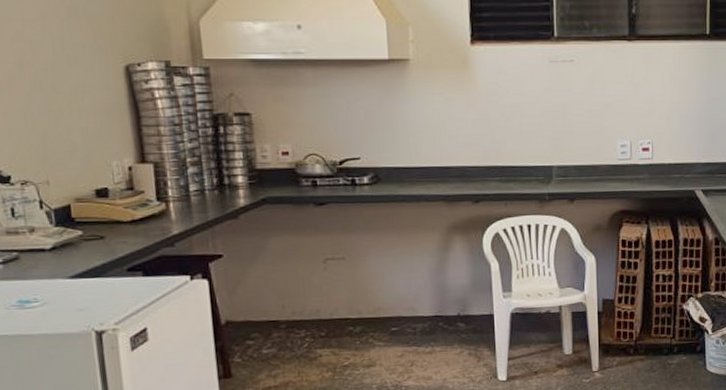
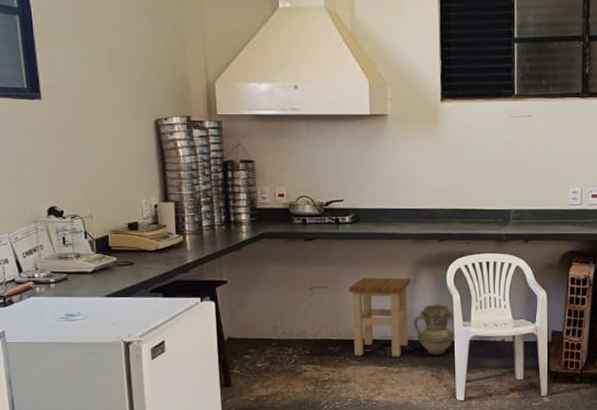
stool: none [369,245,442,336] -> present [349,277,411,357]
ceramic jug: none [446,273,495,331] -> present [413,304,456,355]

